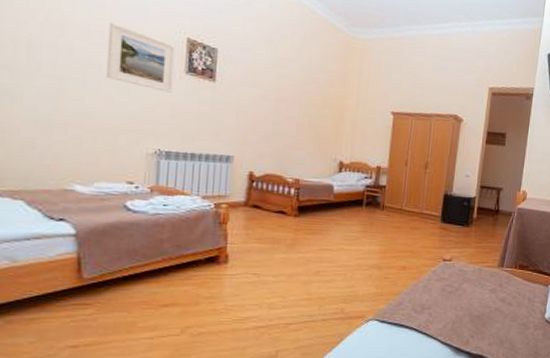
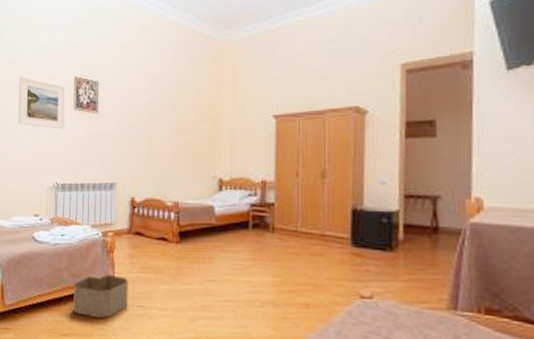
basket: none [176,245,242,288] -> present [73,275,129,319]

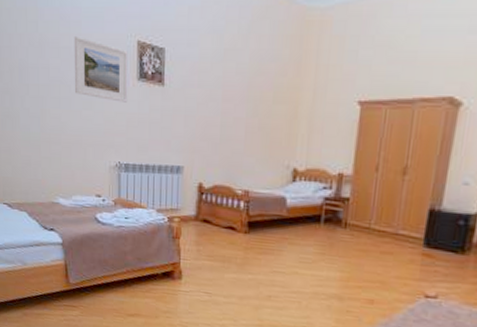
basket: present [73,275,129,319] -> none [138,260,194,302]

